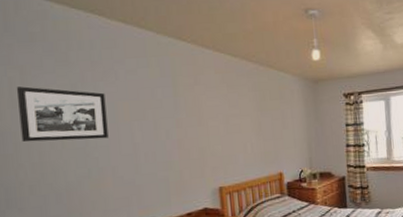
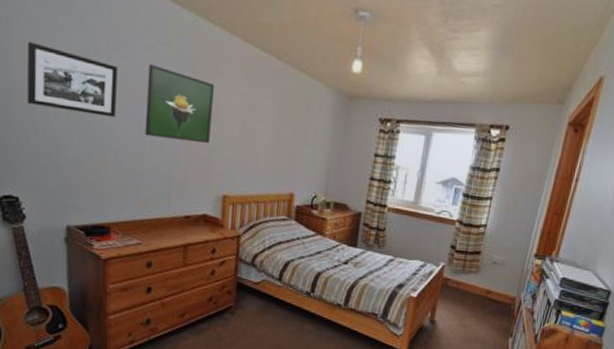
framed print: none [133,86,199,149] -> present [145,64,215,143]

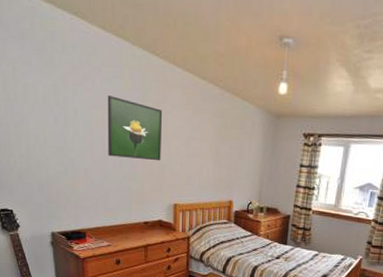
picture frame: present [27,42,118,118] -> none [9,81,83,142]

